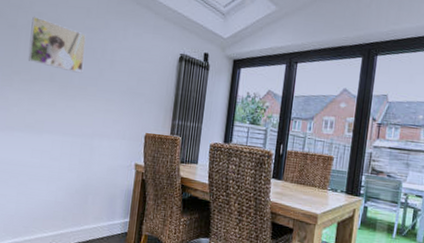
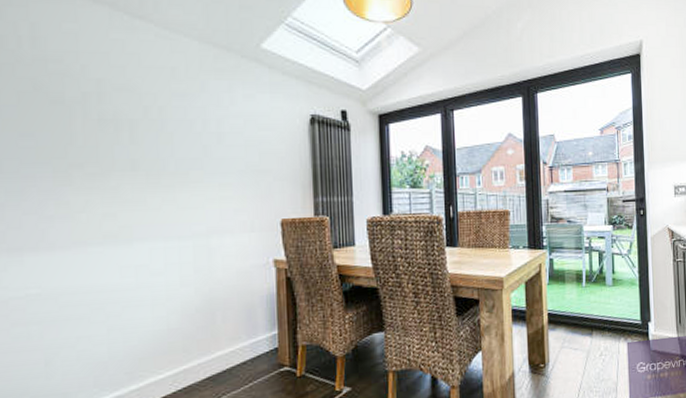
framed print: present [28,16,86,73] -> none [88,85,180,155]

